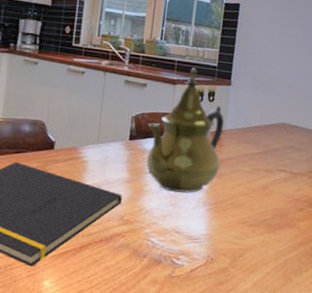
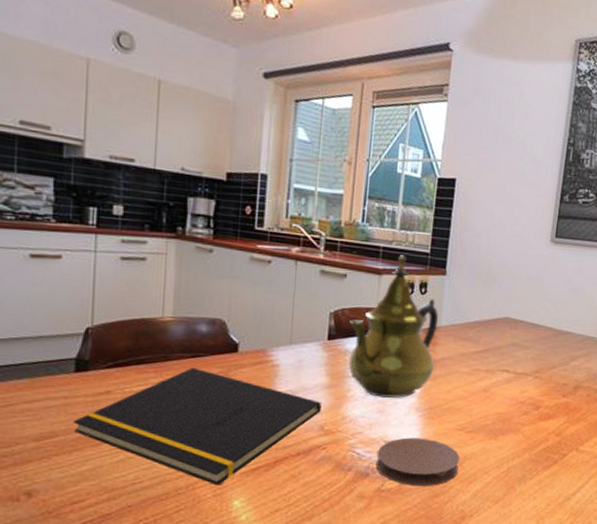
coaster: none [167,229,242,275] -> present [375,437,460,487]

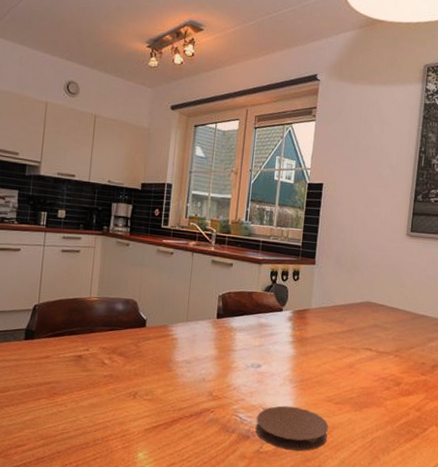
notepad: present [73,367,322,486] -> none [21,338,211,439]
teapot: present [348,255,439,399] -> none [233,247,309,370]

